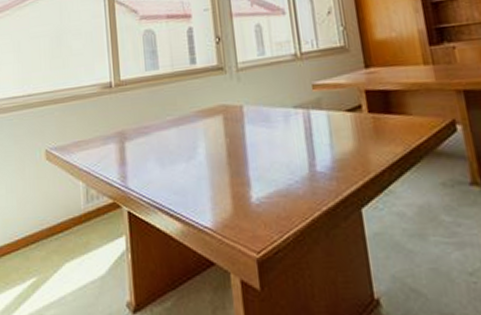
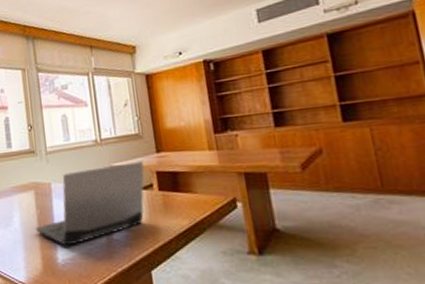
laptop computer: none [223,78,352,181] -> present [35,161,144,246]

